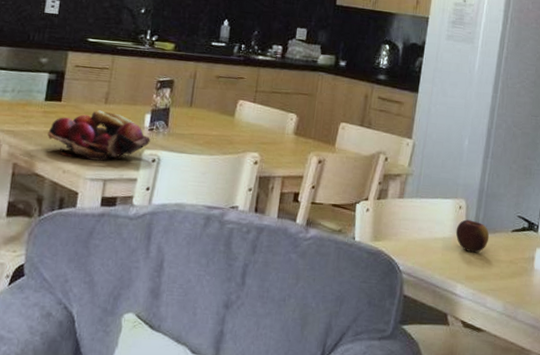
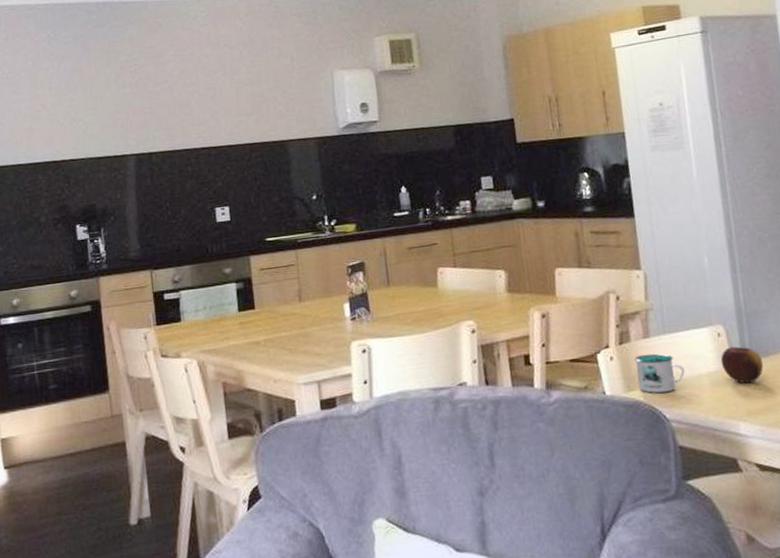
fruit basket: present [47,110,151,161] -> none [249,309,356,365]
mug: none [384,212,425,248] -> present [634,353,685,394]

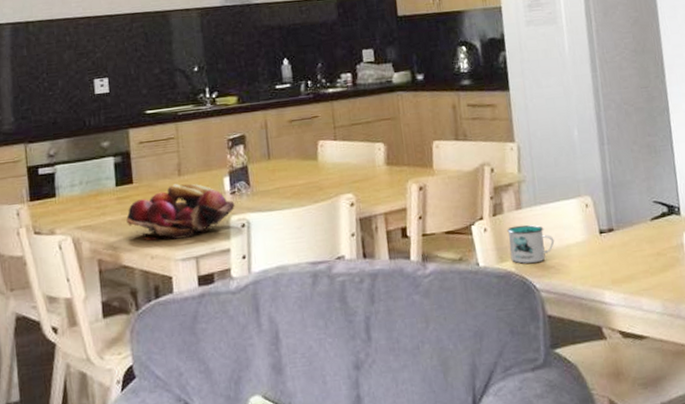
fruit basket: none [249,309,356,365] -> present [126,183,235,241]
apple: present [720,346,764,383] -> none [588,217,628,253]

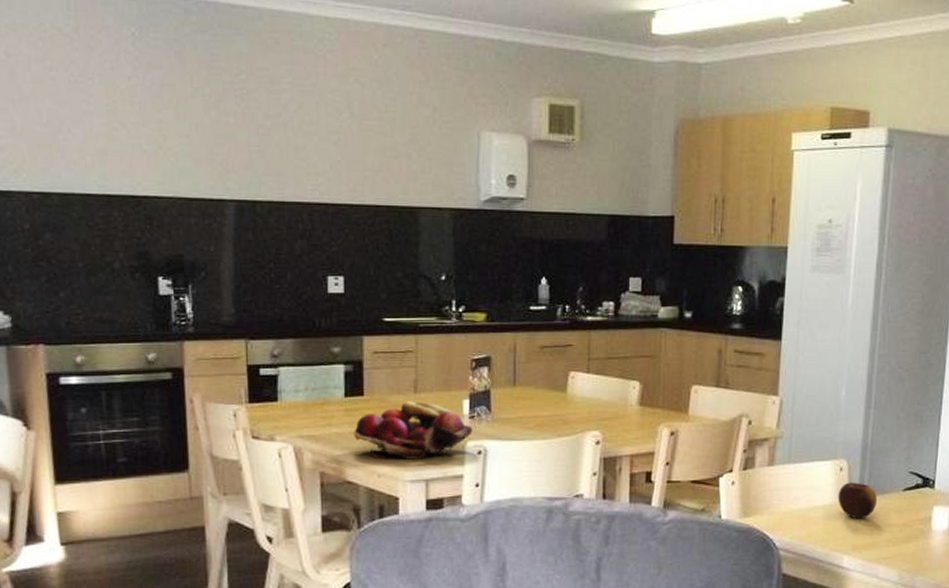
mug: present [507,224,555,264] -> none [755,482,802,522]
apple: none [588,217,628,253] -> present [838,482,878,519]

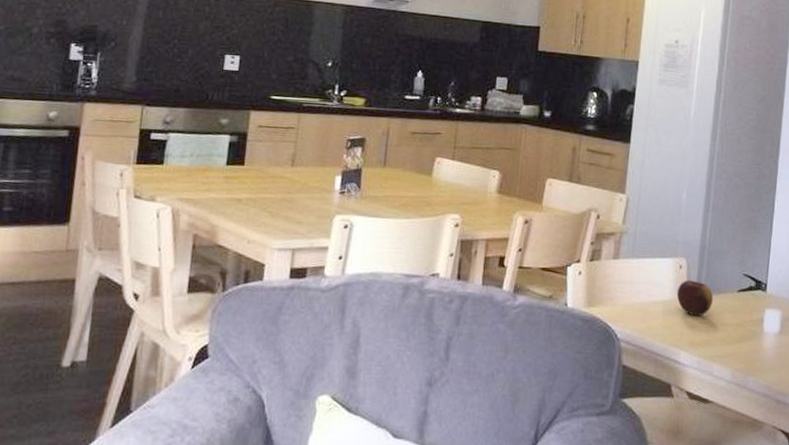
fruit basket: present [354,401,473,459] -> none [230,173,342,229]

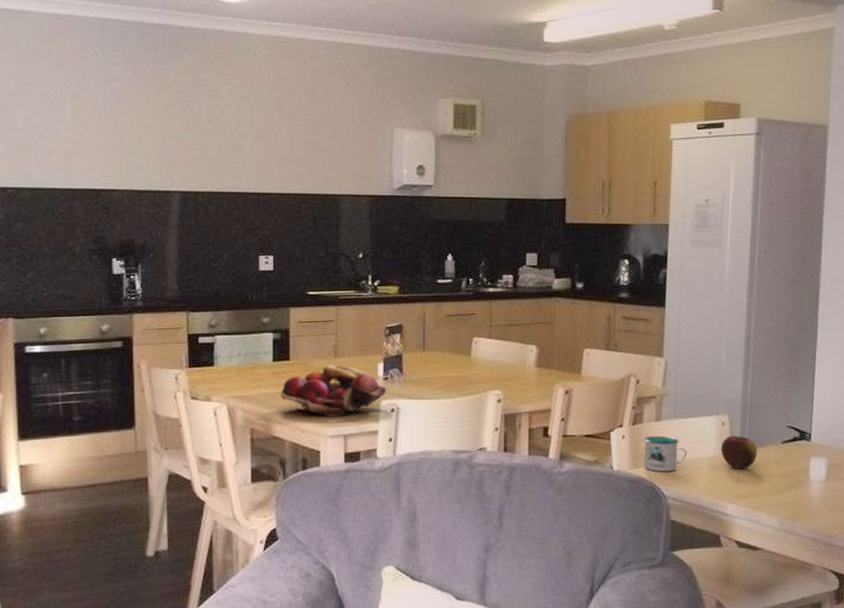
fruit basket: none [230,173,342,229] -> present [281,365,386,417]
mug: none [599,274,644,314] -> present [644,436,688,472]

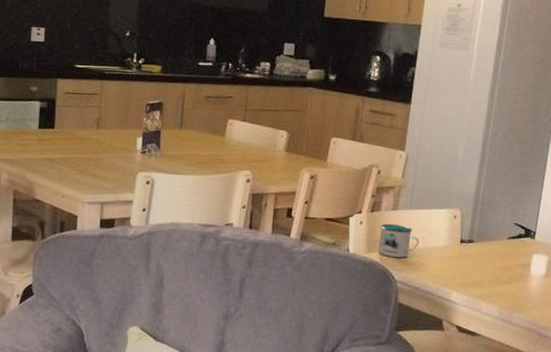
fruit basket: present [281,365,386,417] -> none [44,135,144,185]
apple: present [720,436,758,470] -> none [450,228,485,261]

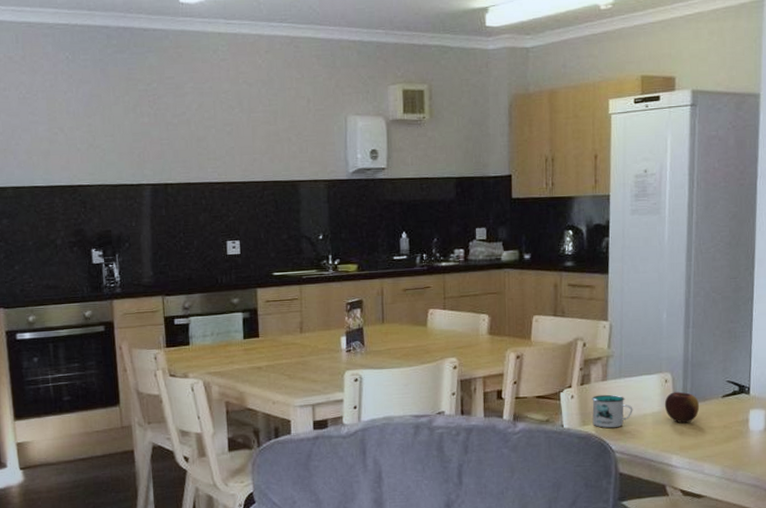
apple: none [450,228,485,261] -> present [664,392,700,423]

